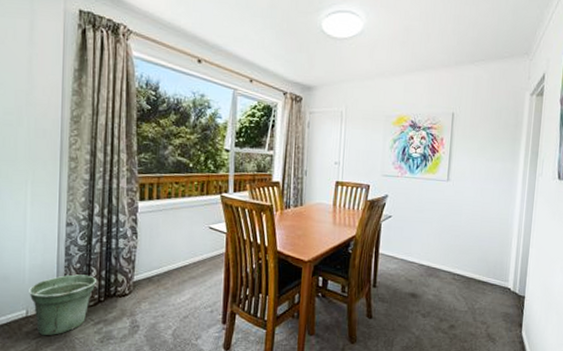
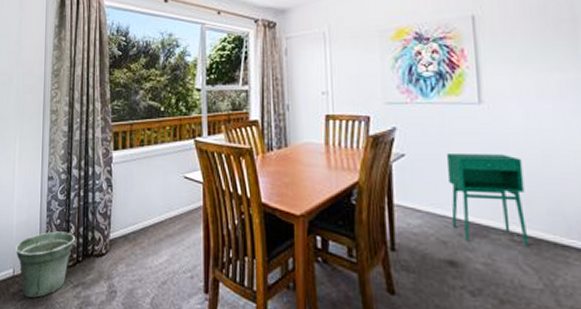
storage cabinet: none [417,217,468,282] -> present [446,154,529,245]

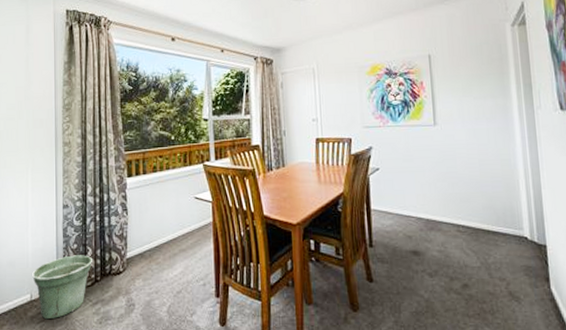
storage cabinet: present [446,154,529,245] -> none [410,165,471,234]

